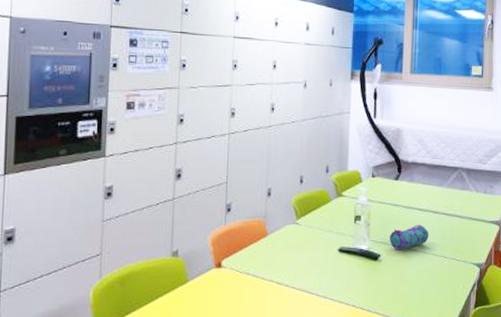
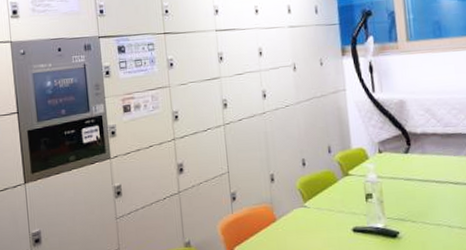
pencil case: present [389,224,429,250] -> none [406,197,452,226]

